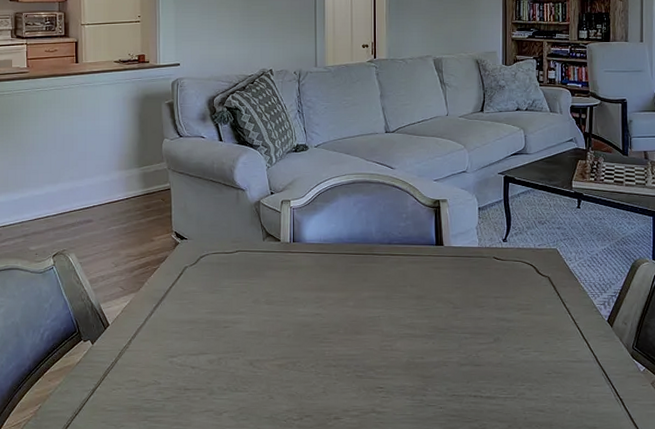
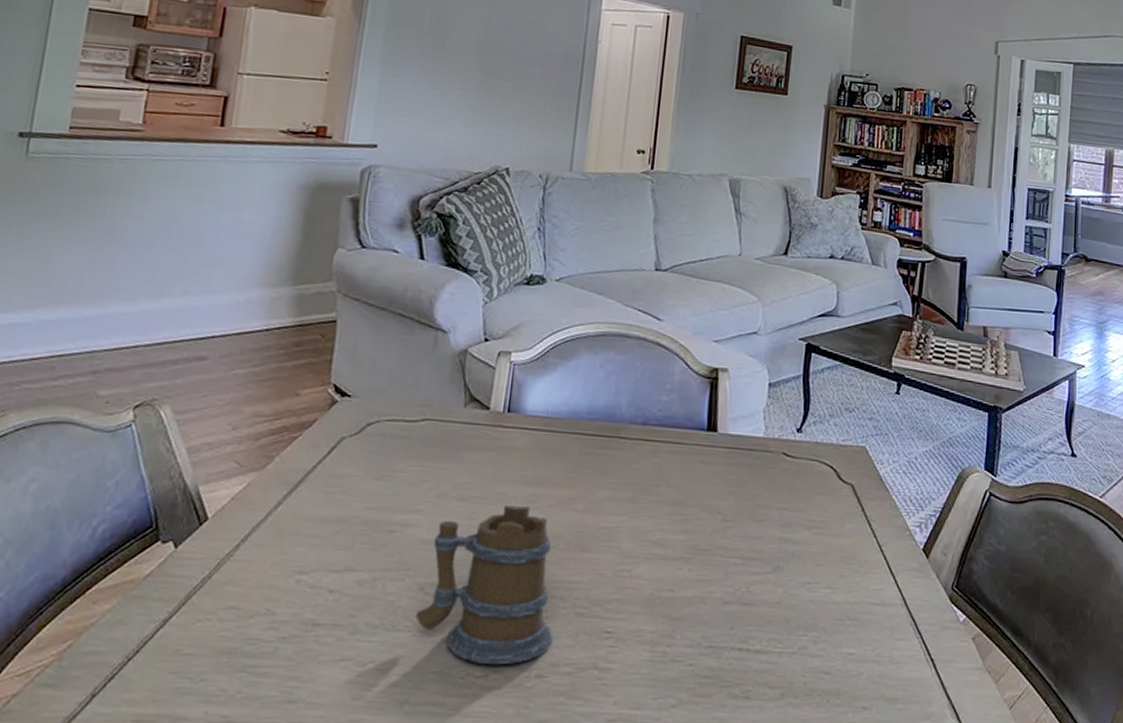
mug: none [249,305,343,412] -> present [415,504,553,665]

